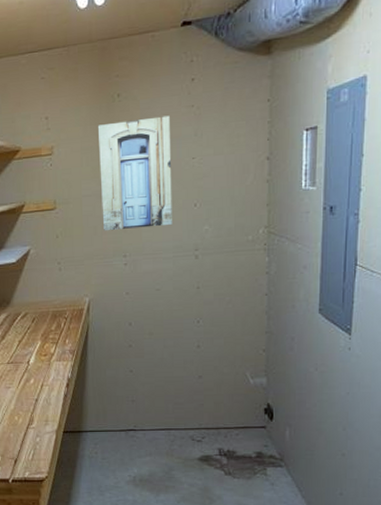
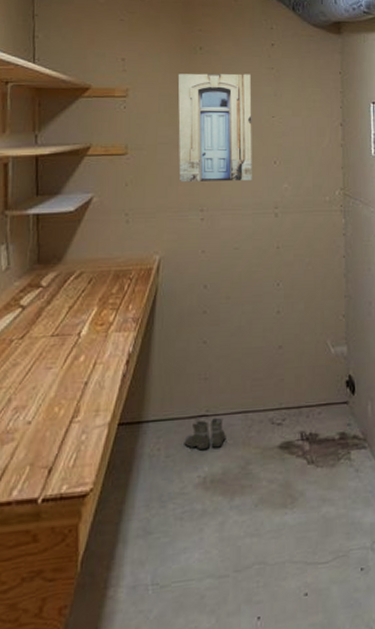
boots: none [116,432,152,456] -> present [184,417,226,451]

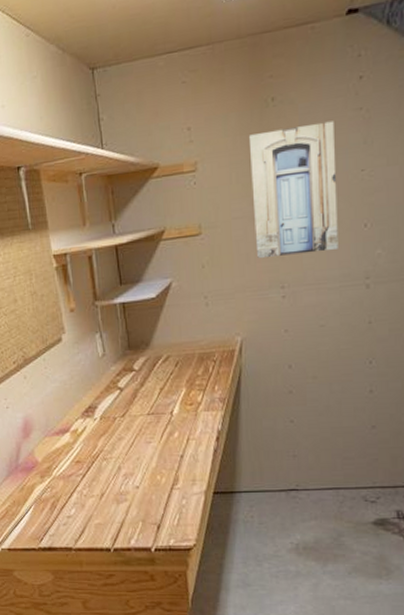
boots: present [184,417,226,451] -> none [275,492,317,520]

